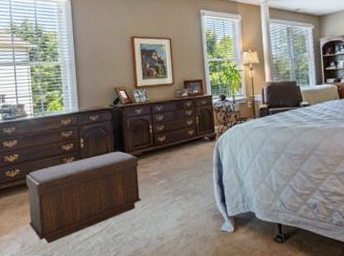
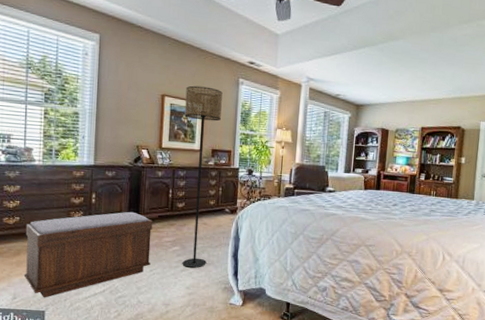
floor lamp: none [152,23,193,199] -> present [182,85,223,268]

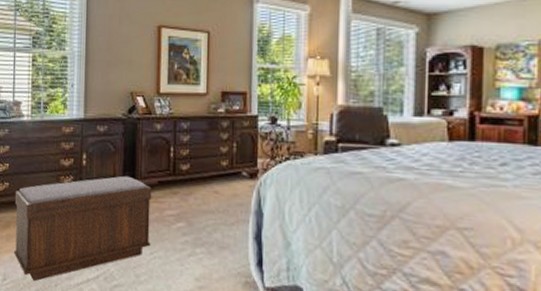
floor lamp: present [182,85,223,268] -> none [186,10,232,253]

